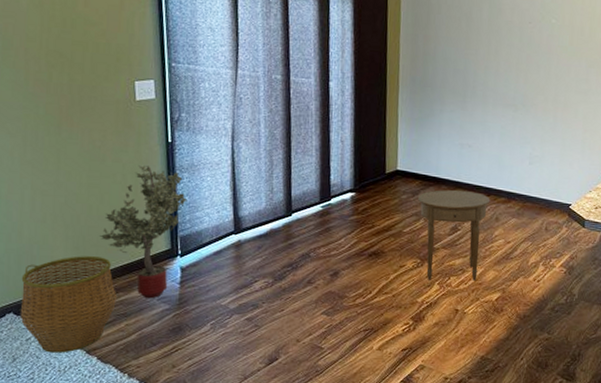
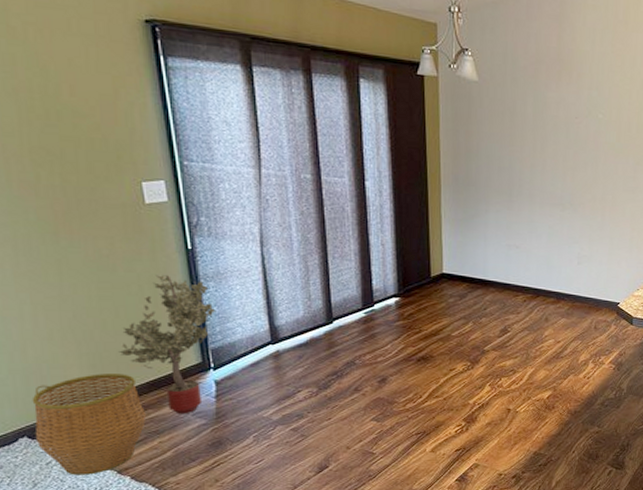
side table: present [418,190,491,281] -> none [466,292,540,382]

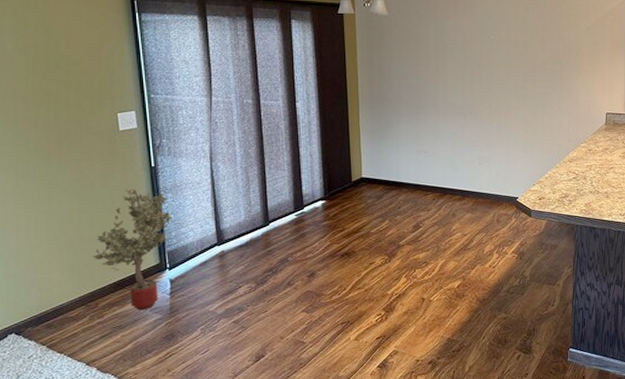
basket: present [31,374,146,475] -> none [20,275,111,368]

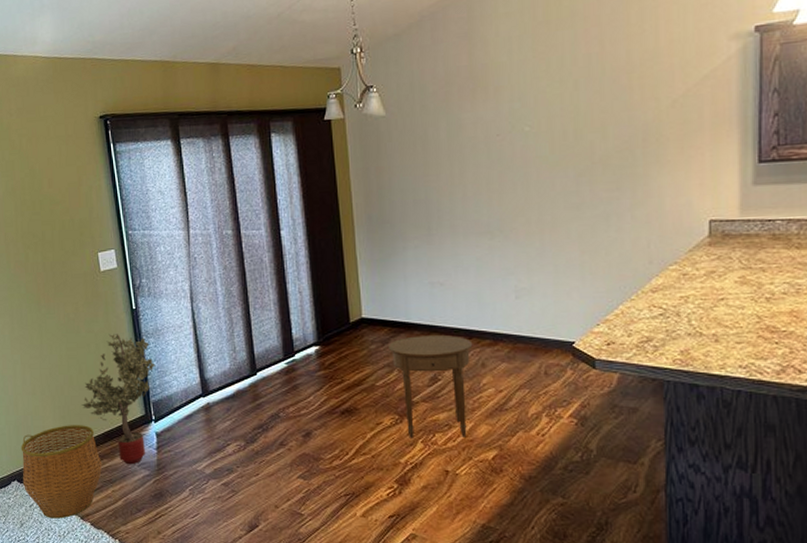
basket: none [20,275,111,368] -> present [20,425,102,519]
side table: none [382,192,447,274] -> present [389,335,473,438]

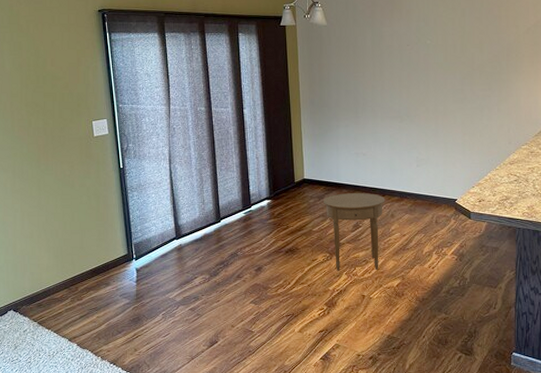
basket: present [20,425,102,519] -> none [17,263,88,341]
potted tree: present [81,334,156,465] -> none [73,188,138,295]

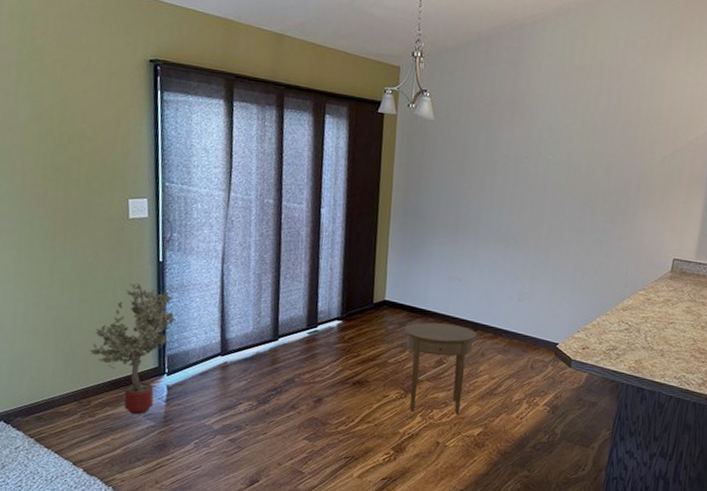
potted tree: none [73,188,138,295] -> present [89,283,176,415]

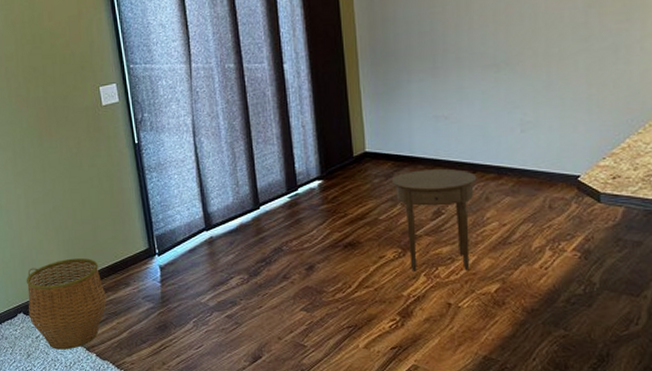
basket: none [10,369,104,463] -> present [26,258,106,350]
potted tree: present [89,283,176,415] -> none [85,168,159,298]

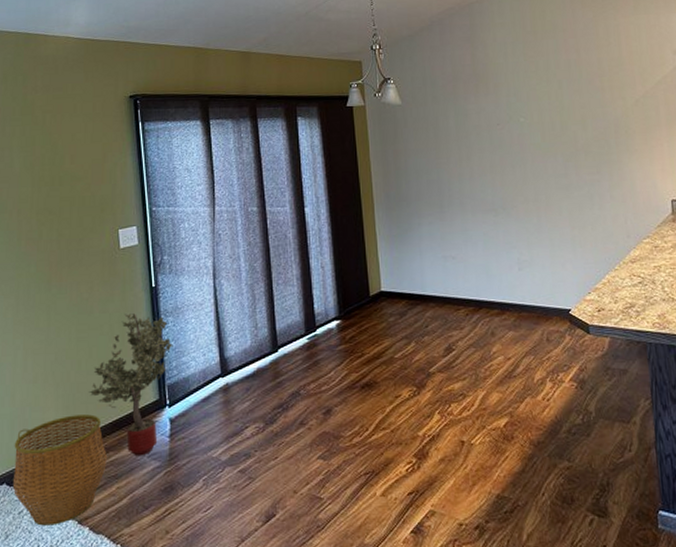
potted tree: none [85,168,159,298] -> present [89,313,173,457]
side table: present [392,169,477,271] -> none [406,306,483,410]

